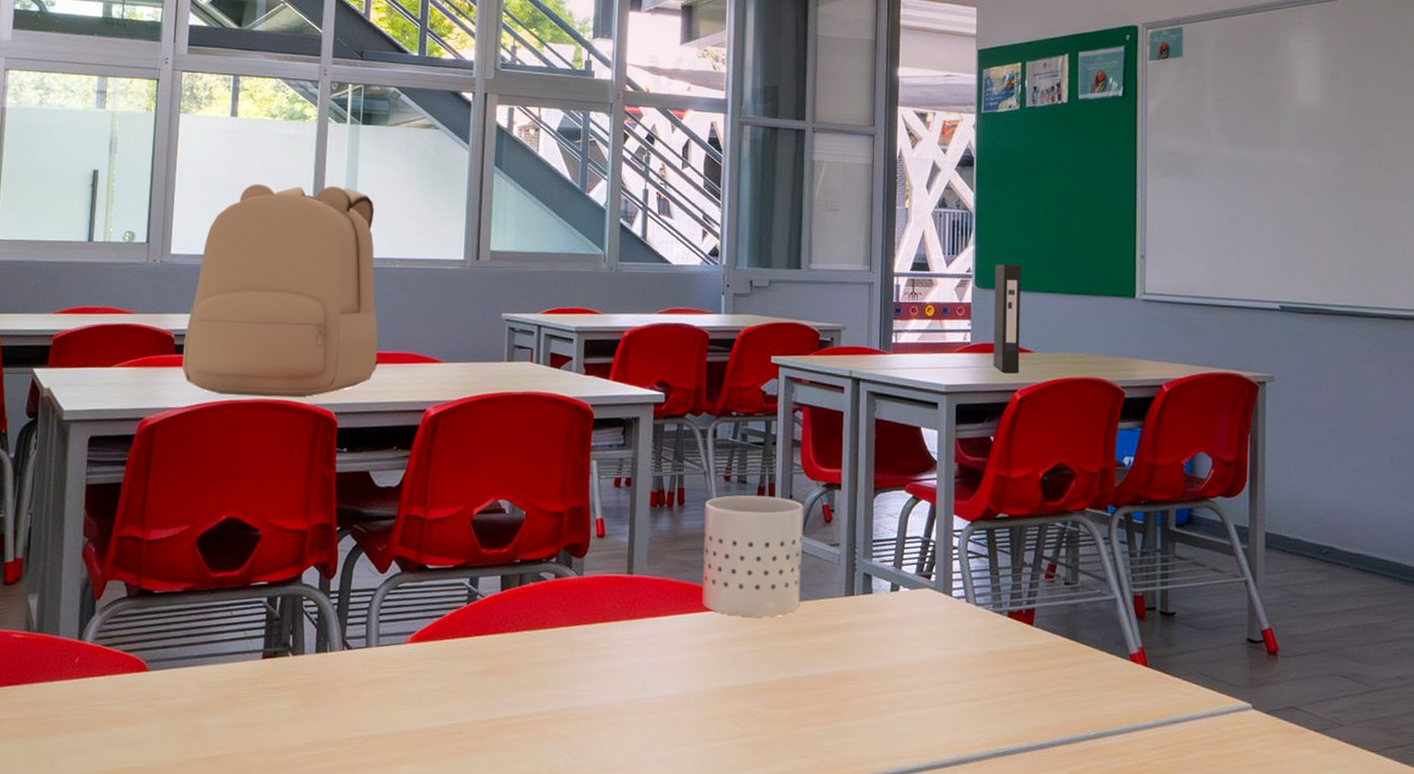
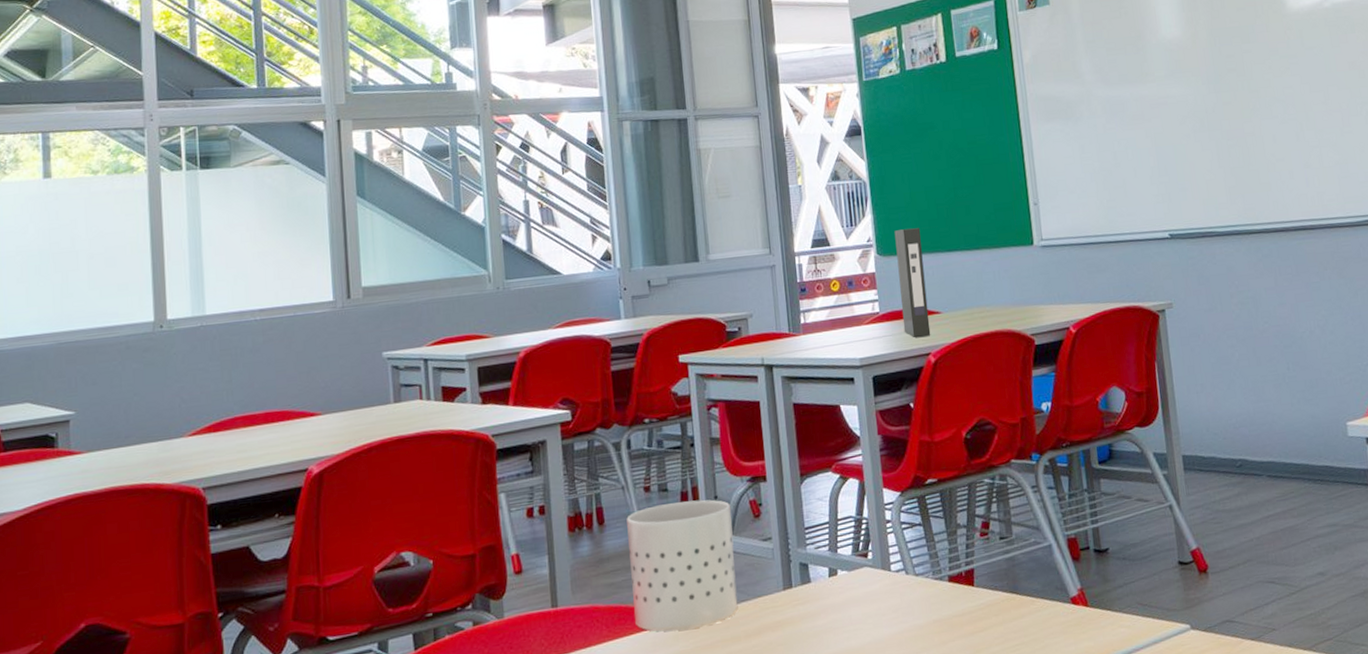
backpack: present [181,184,378,398] -> none [13,240,247,489]

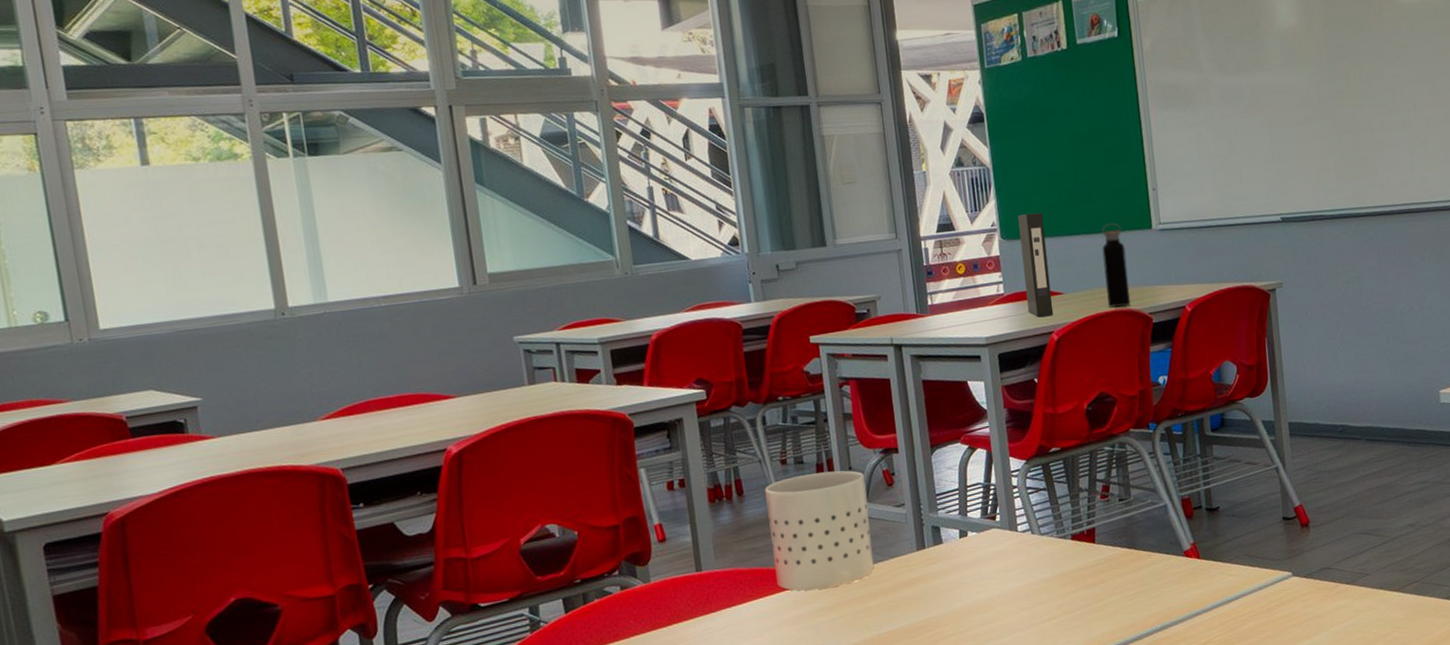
water bottle: none [981,239,1012,328] -> present [1102,223,1131,308]

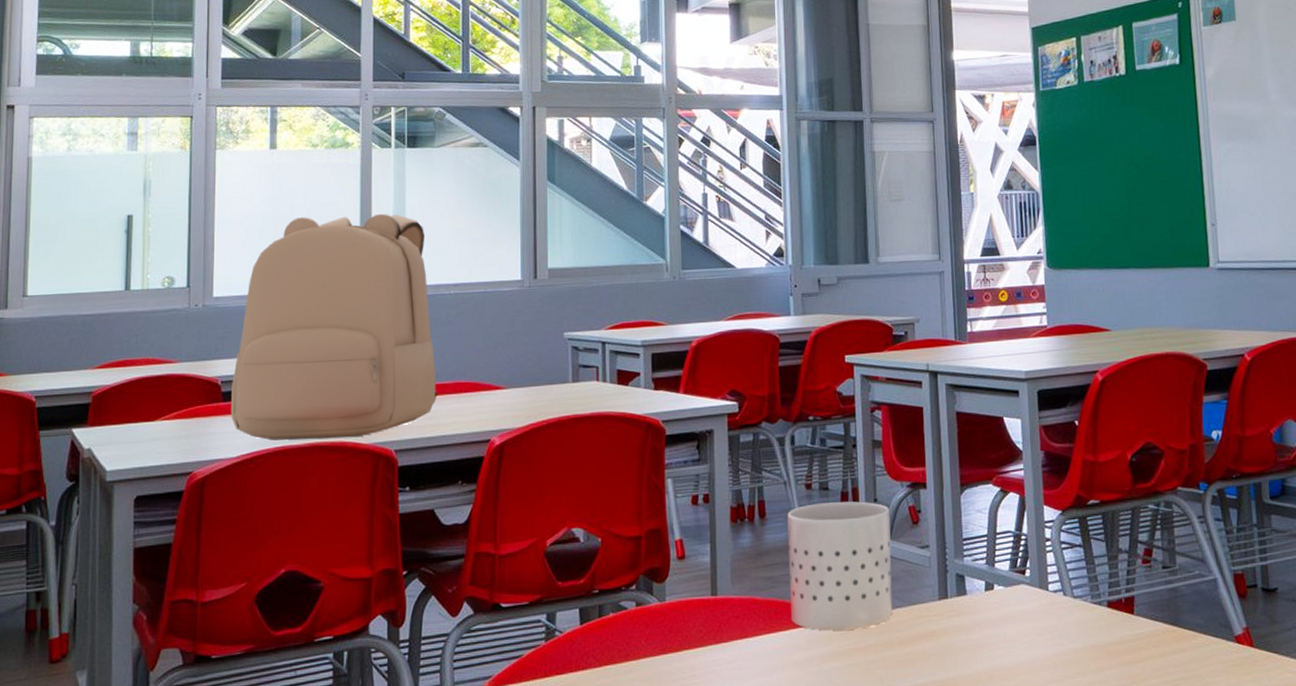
backpack: none [139,228,382,472] -> present [230,213,438,441]
binder: present [1017,213,1054,317] -> none [1065,242,1099,354]
water bottle: present [1102,223,1131,308] -> none [1154,258,1184,350]

